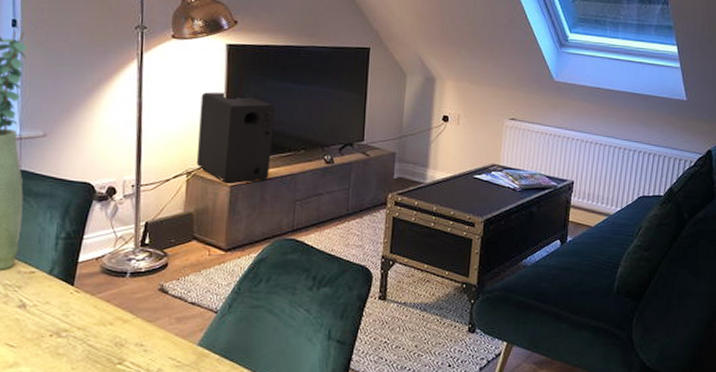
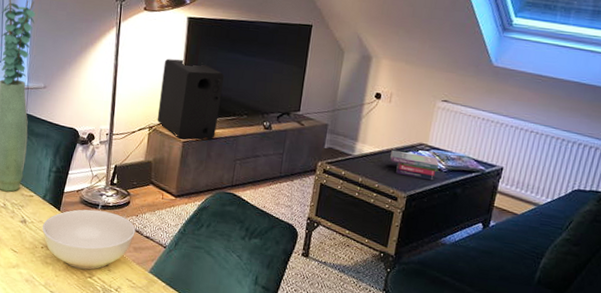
bowl: none [49,279,177,354] -> present [42,209,136,270]
books: none [463,173,513,202] -> present [390,149,439,181]

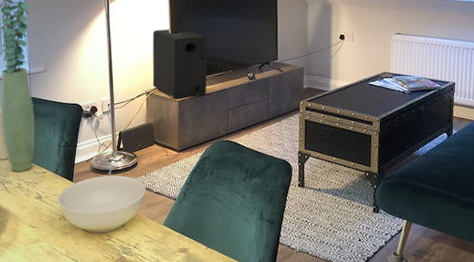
books: present [390,149,439,181] -> none [361,81,403,103]

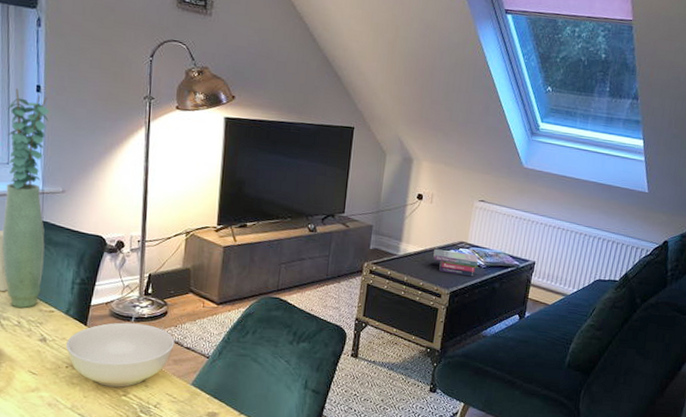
speaker: present [152,28,208,99] -> none [194,160,266,245]
books: none [361,81,403,103] -> present [433,248,479,277]

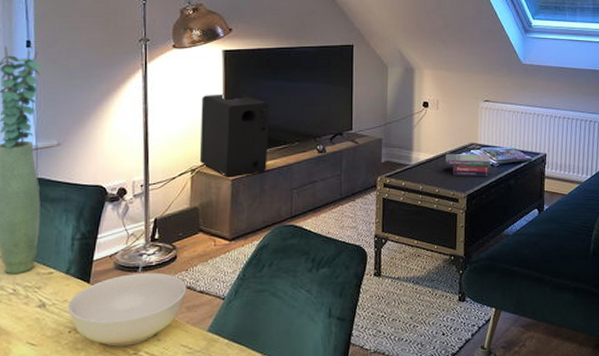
speaker: none [194,160,266,245] -> present [199,93,270,177]

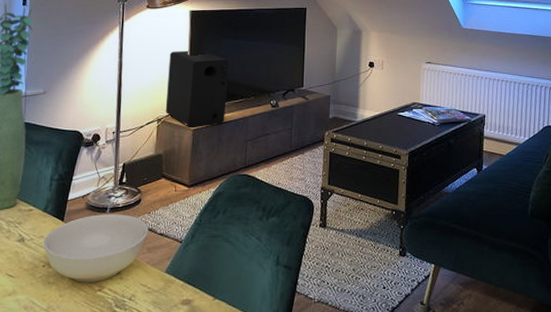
books: present [446,153,492,177] -> none [389,111,433,135]

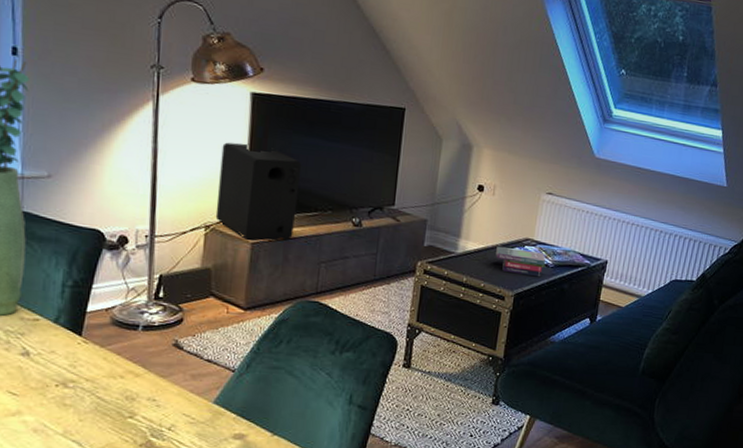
bowl: present [43,214,149,282] -> none [54,331,193,408]
books: none [389,111,433,135] -> present [496,245,546,278]

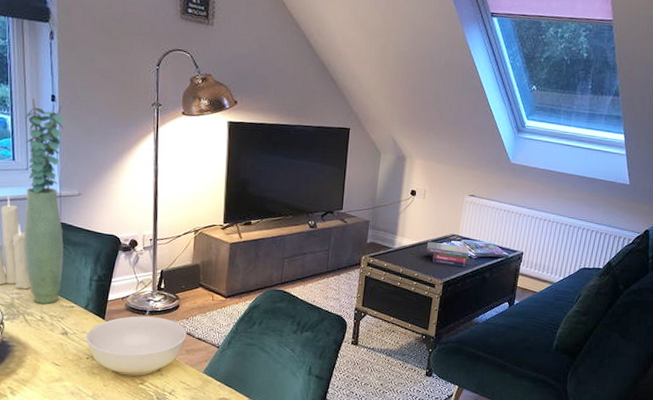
bowl: none [54,331,193,408] -> present [85,316,187,376]
speaker: present [215,142,302,241] -> none [202,162,268,241]

